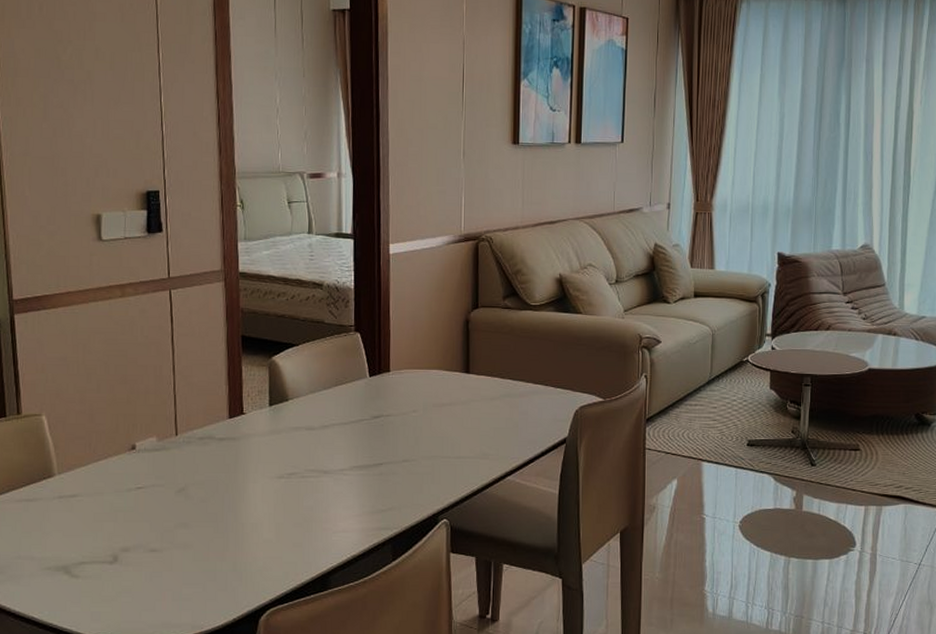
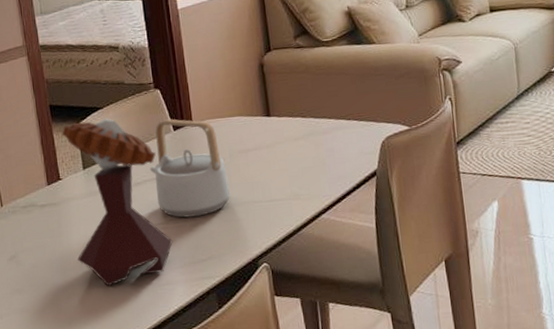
mushroom: none [250,356,354,529] -> present [62,118,173,287]
teapot: none [340,364,420,466] -> present [150,119,231,218]

